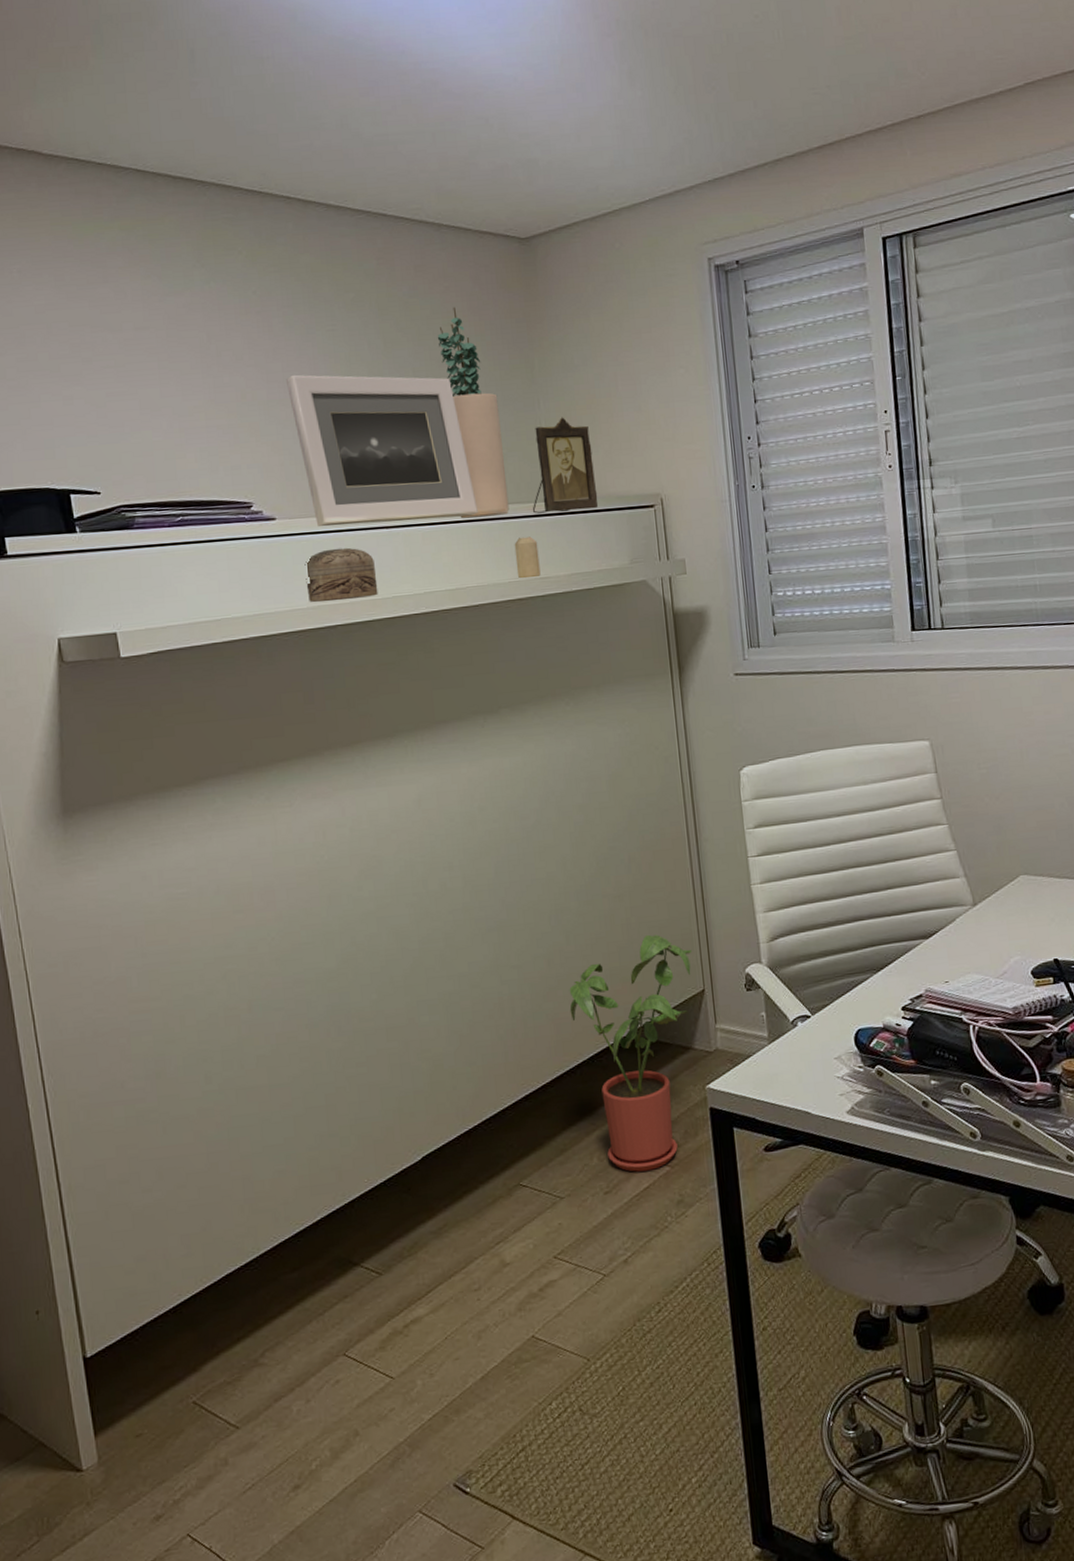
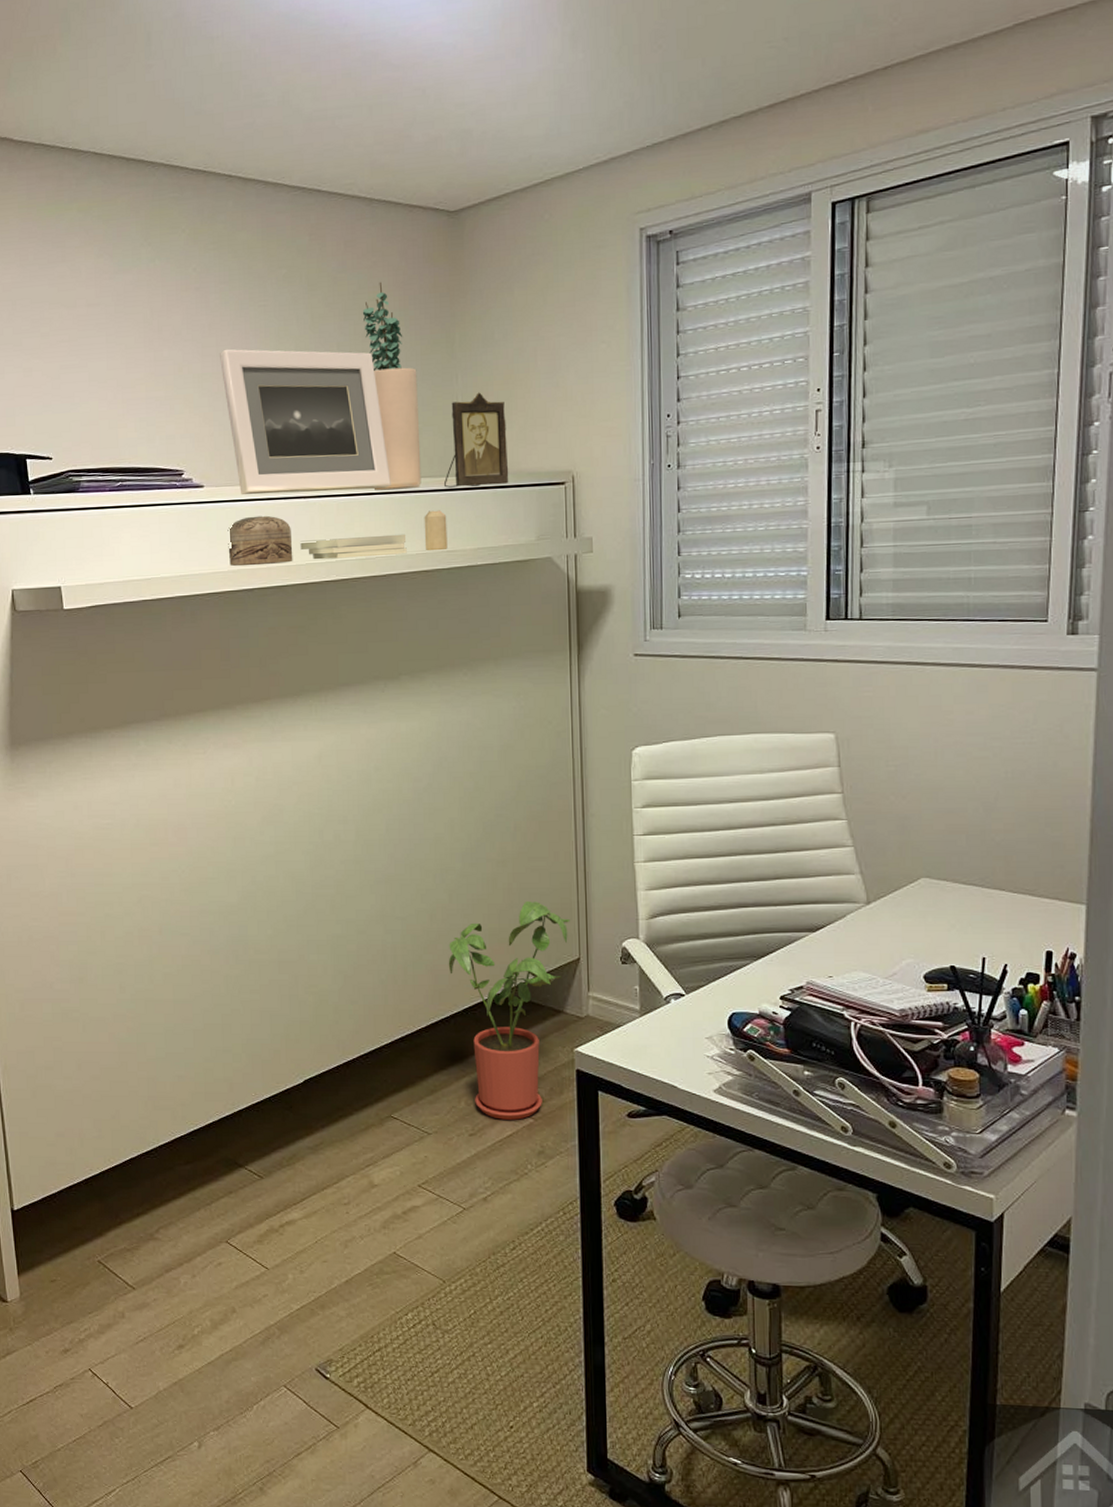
books: none [385,562,499,592] -> present [300,534,407,560]

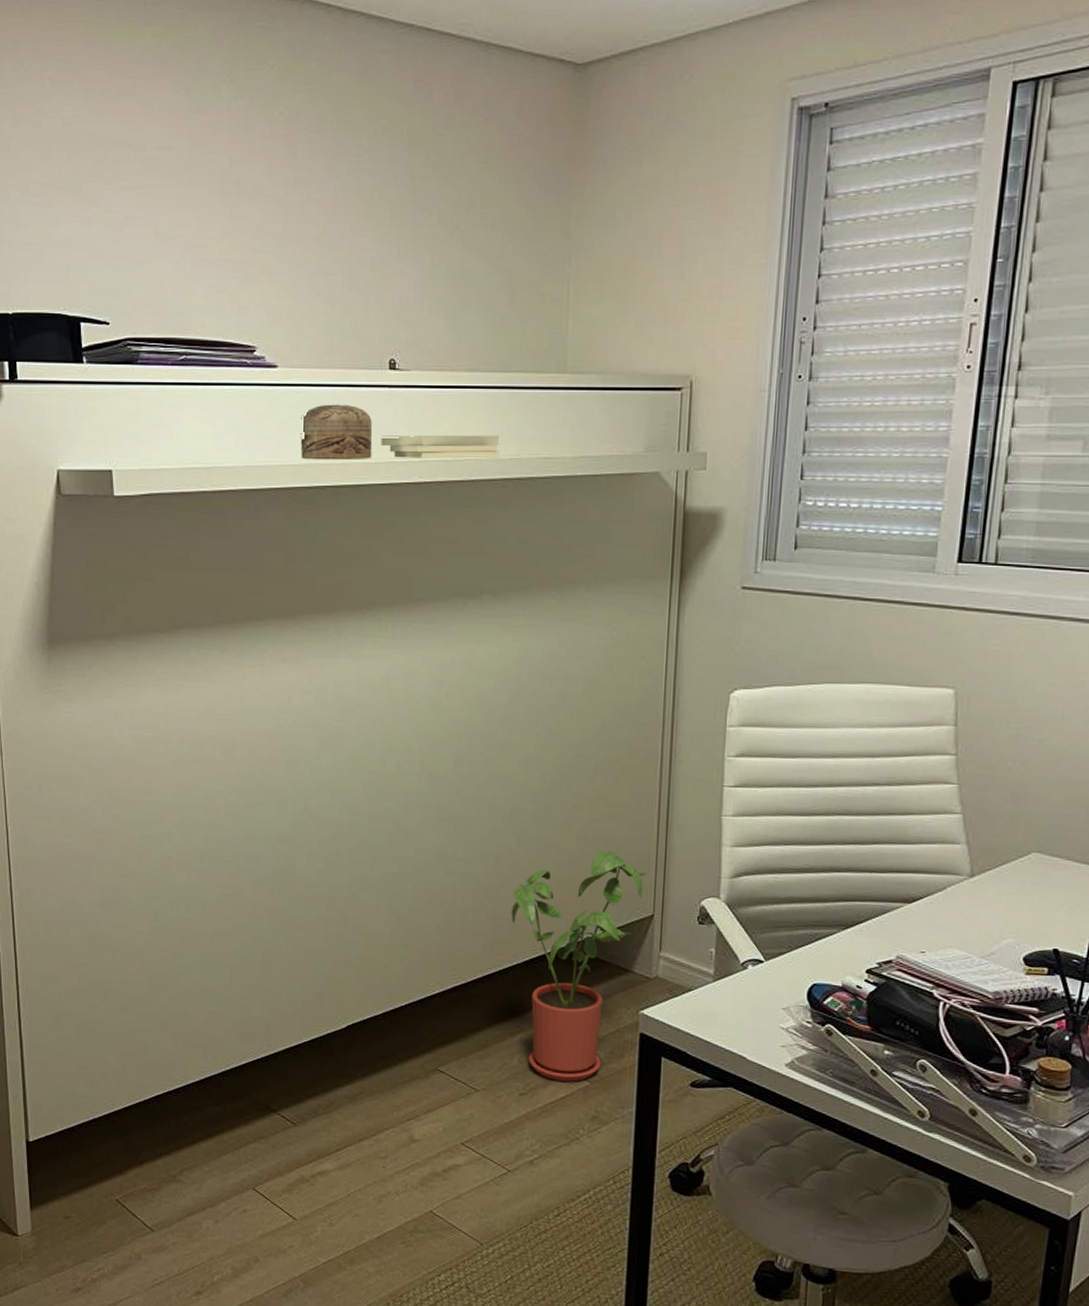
picture frame: present [220,349,392,495] -> none [304,209,488,381]
vase: present [362,281,422,491] -> none [467,142,526,384]
candle: present [424,510,448,551] -> none [519,410,547,457]
photo frame: present [443,392,509,488] -> none [545,278,622,387]

